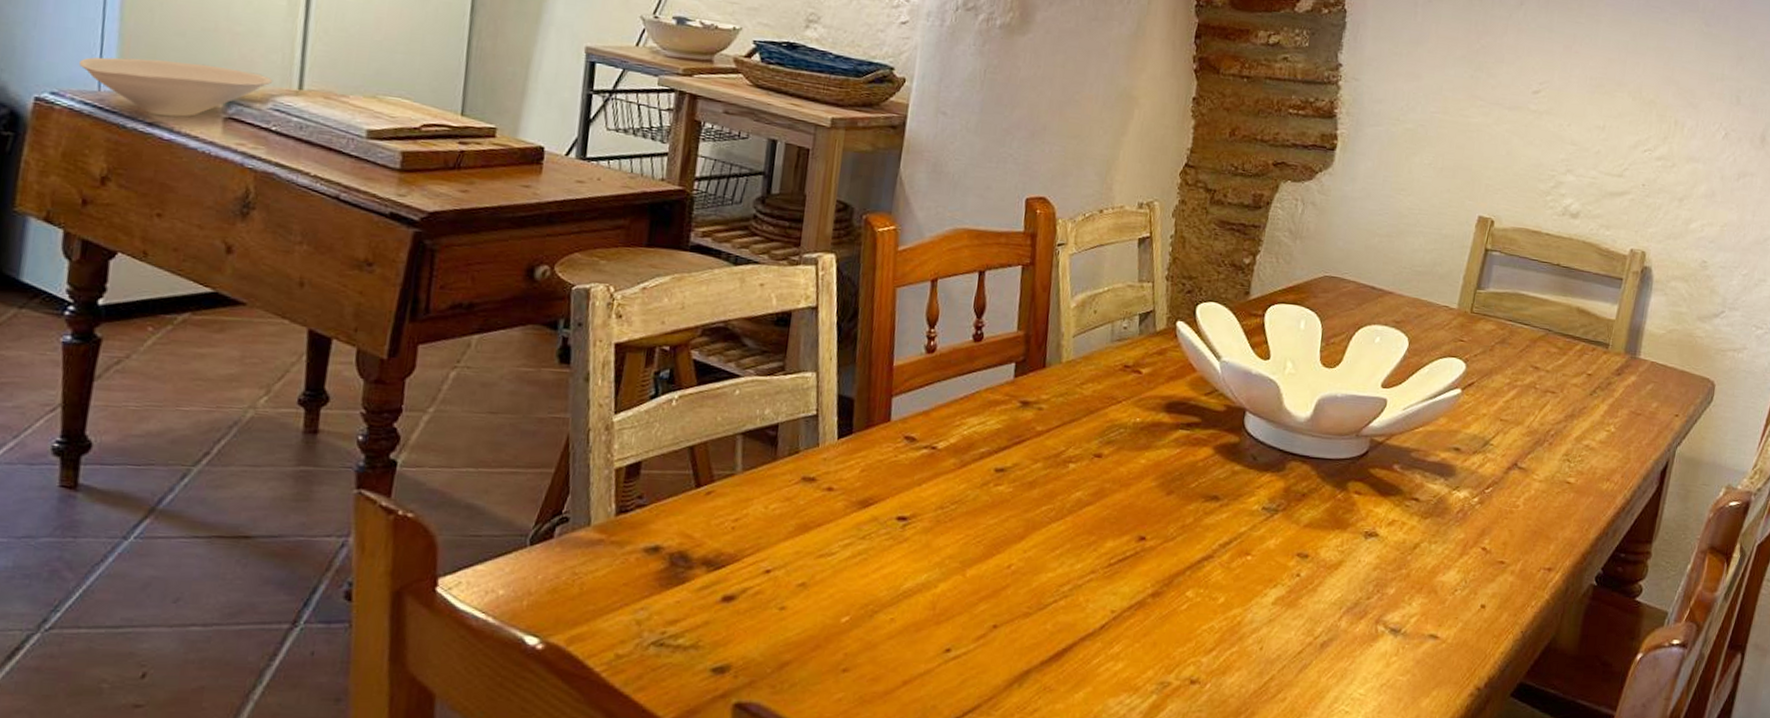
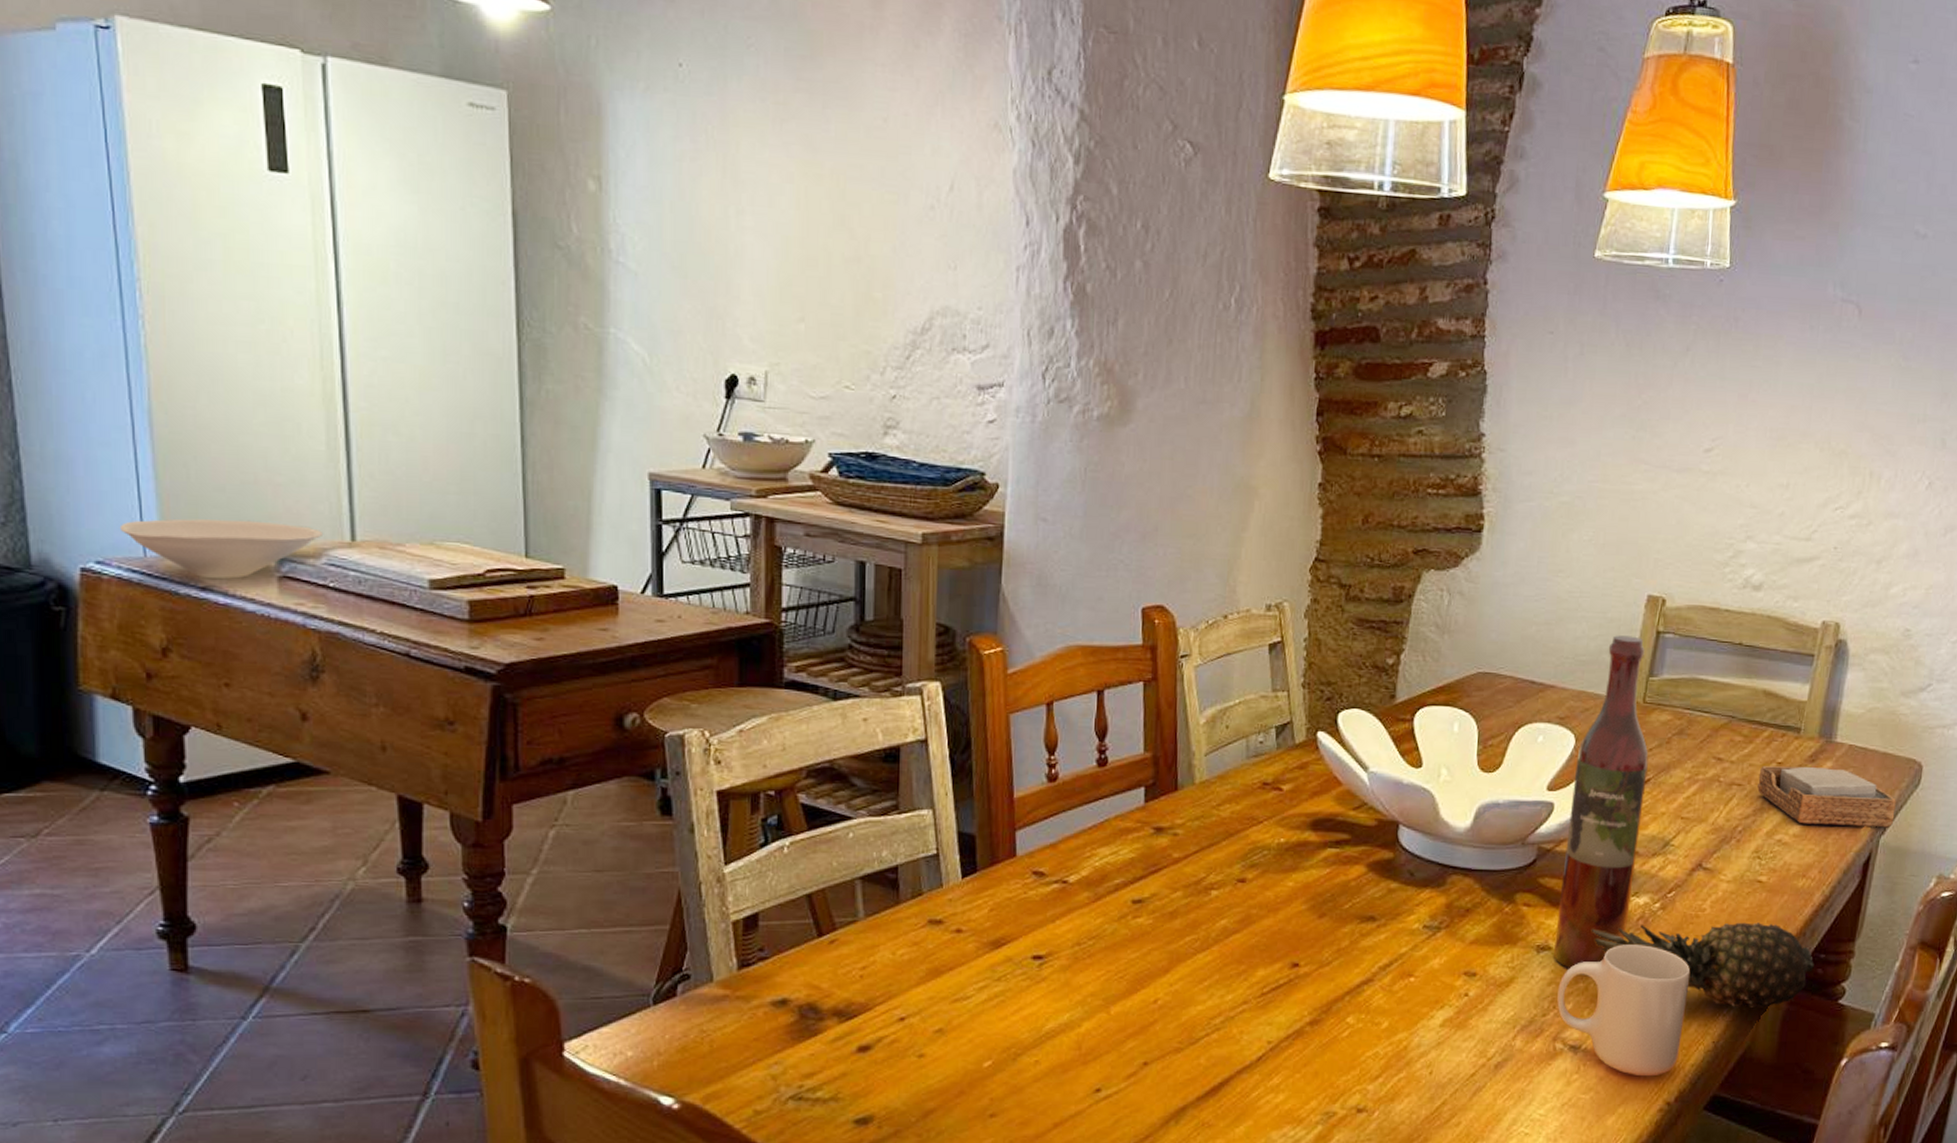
wine bottle: none [1379,250,1474,555] -> present [1553,635,1649,968]
cup: none [1380,535,1504,662] -> present [1557,945,1691,1077]
fruit: none [1415,517,1615,601] -> present [1591,922,1814,1008]
napkin holder: none [1569,376,1691,440] -> present [1757,766,1896,828]

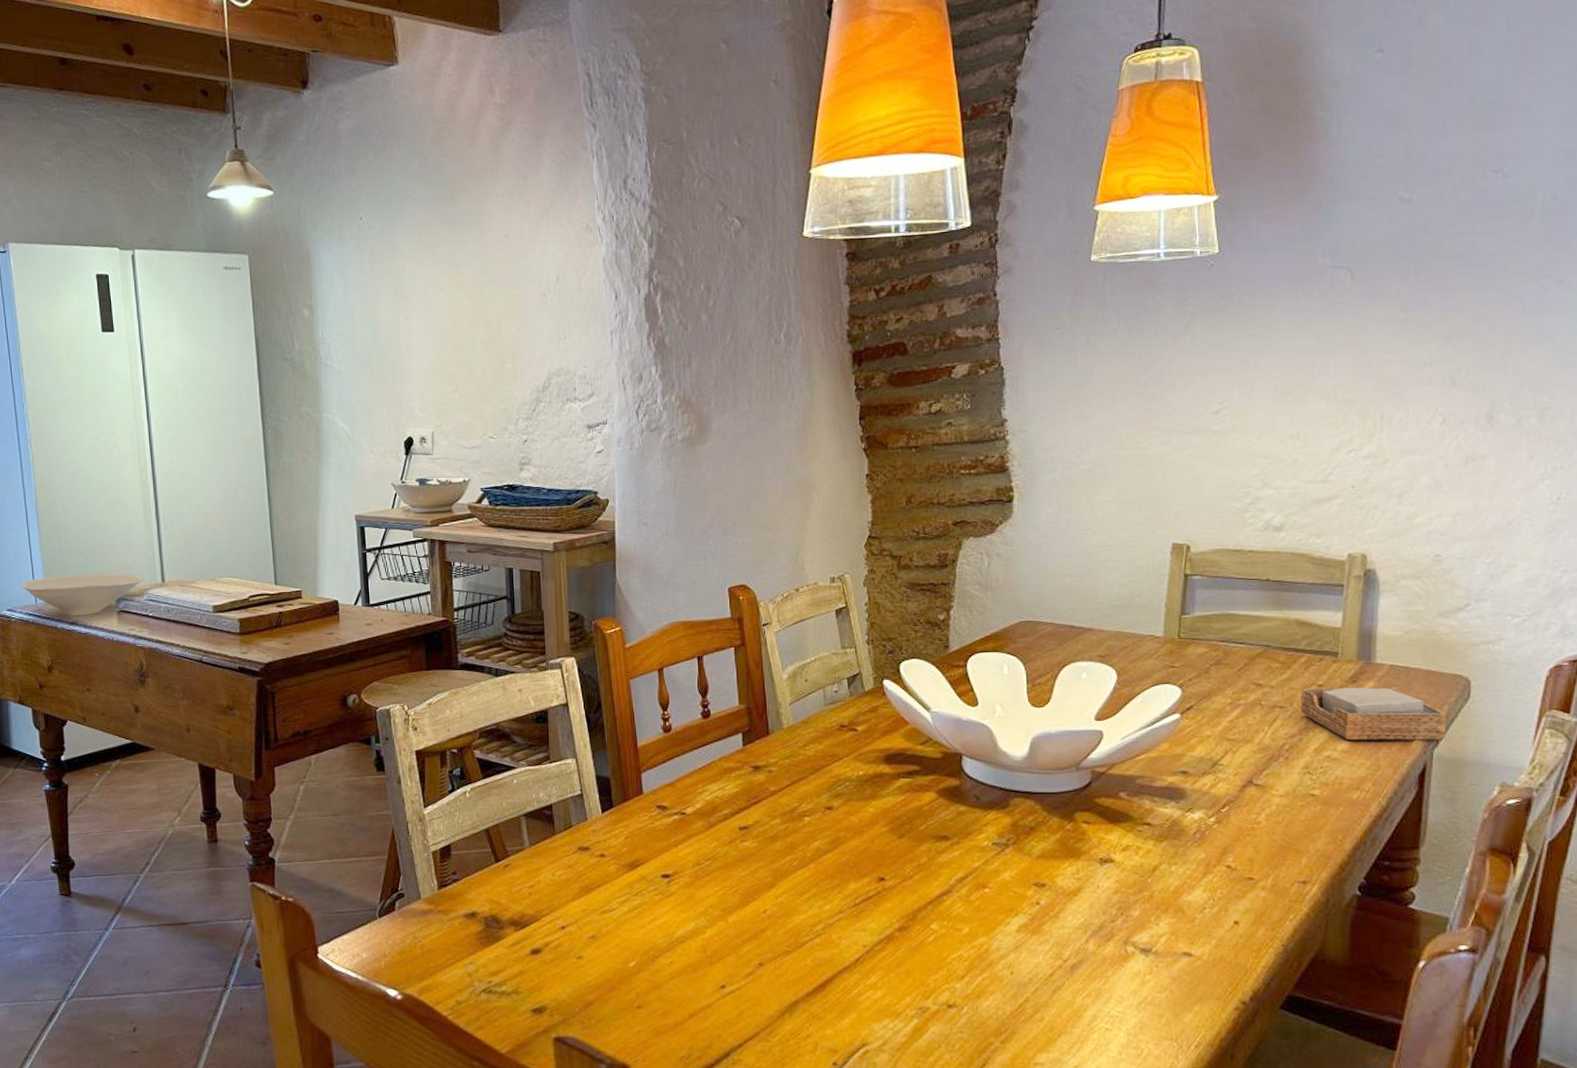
wine bottle: present [1553,635,1649,968] -> none [1115,580,1189,878]
cup: present [1557,945,1691,1077] -> none [1124,856,1253,978]
fruit: present [1591,922,1814,1008] -> none [1150,833,1379,913]

